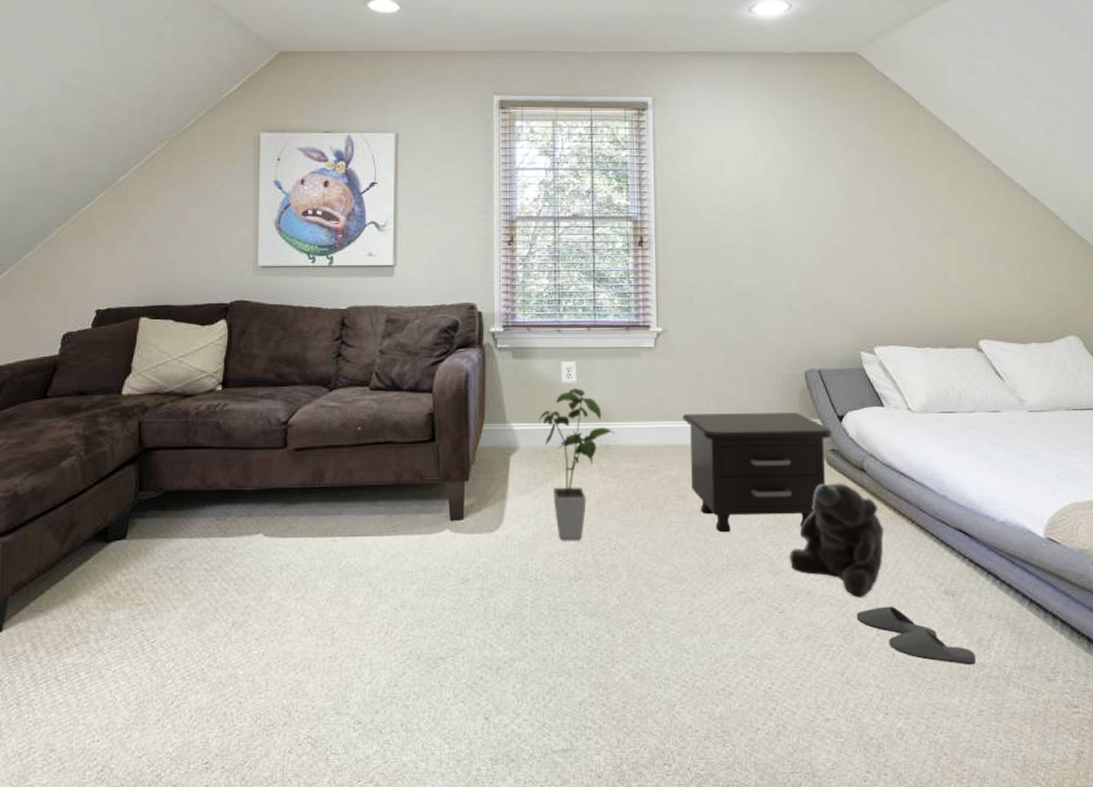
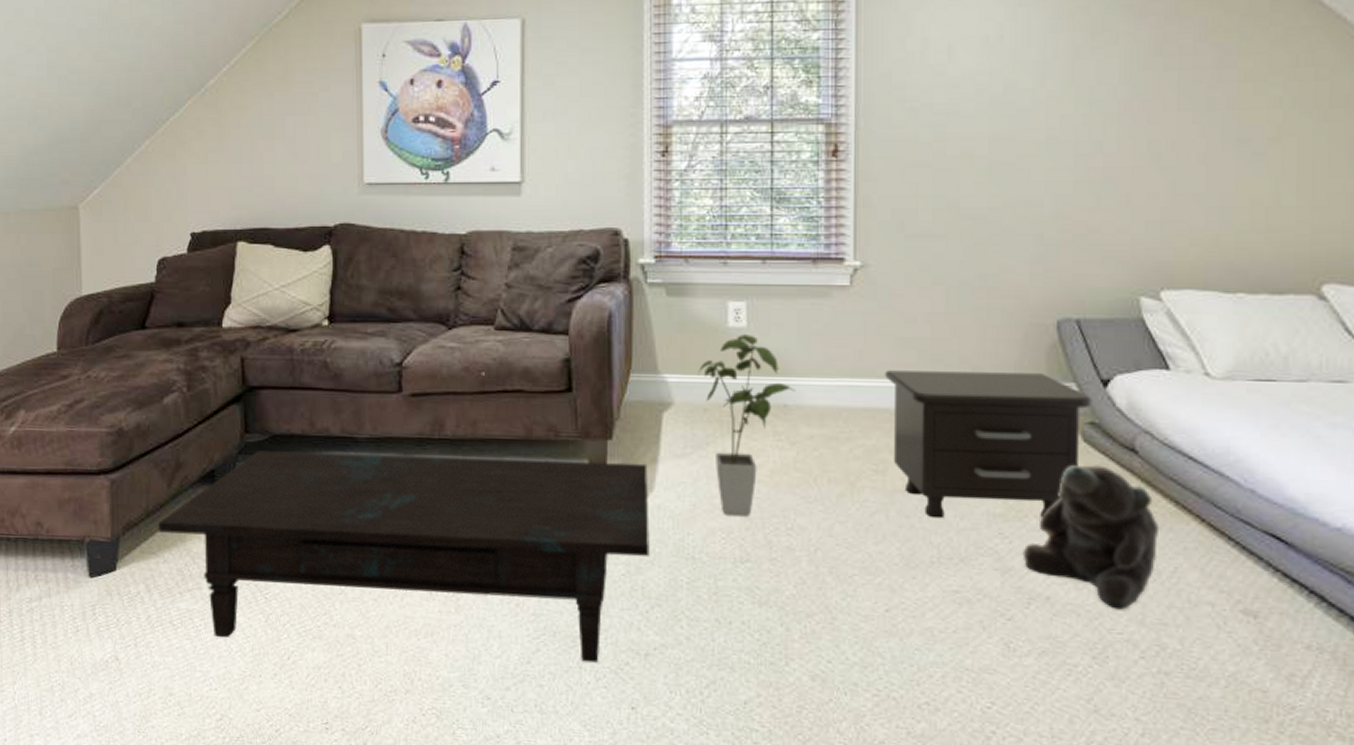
coffee table: none [47,500,501,688] -> present [157,451,651,663]
slippers: present [856,606,976,664] -> none [1113,623,1282,705]

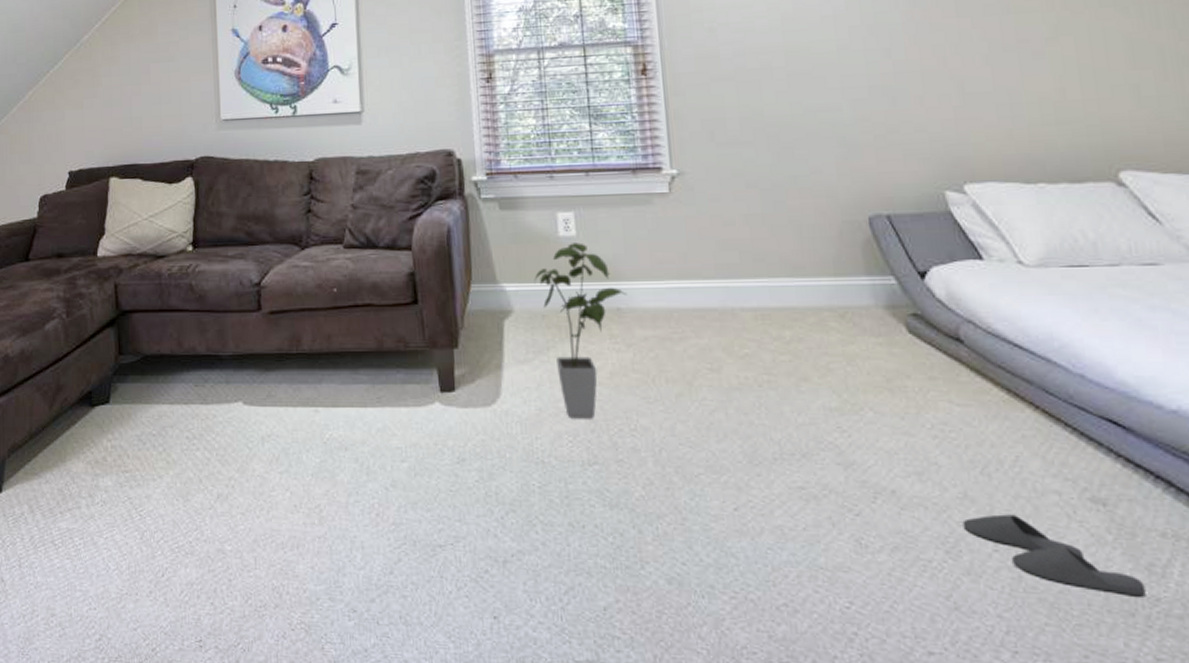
coffee table: present [157,451,651,663] -> none [40,370,502,571]
nightstand: present [885,370,1093,519] -> none [710,268,913,415]
stuffed animal: present [1022,465,1160,610] -> none [862,356,997,501]
slippers: none [1113,623,1282,705] -> present [962,514,1146,597]

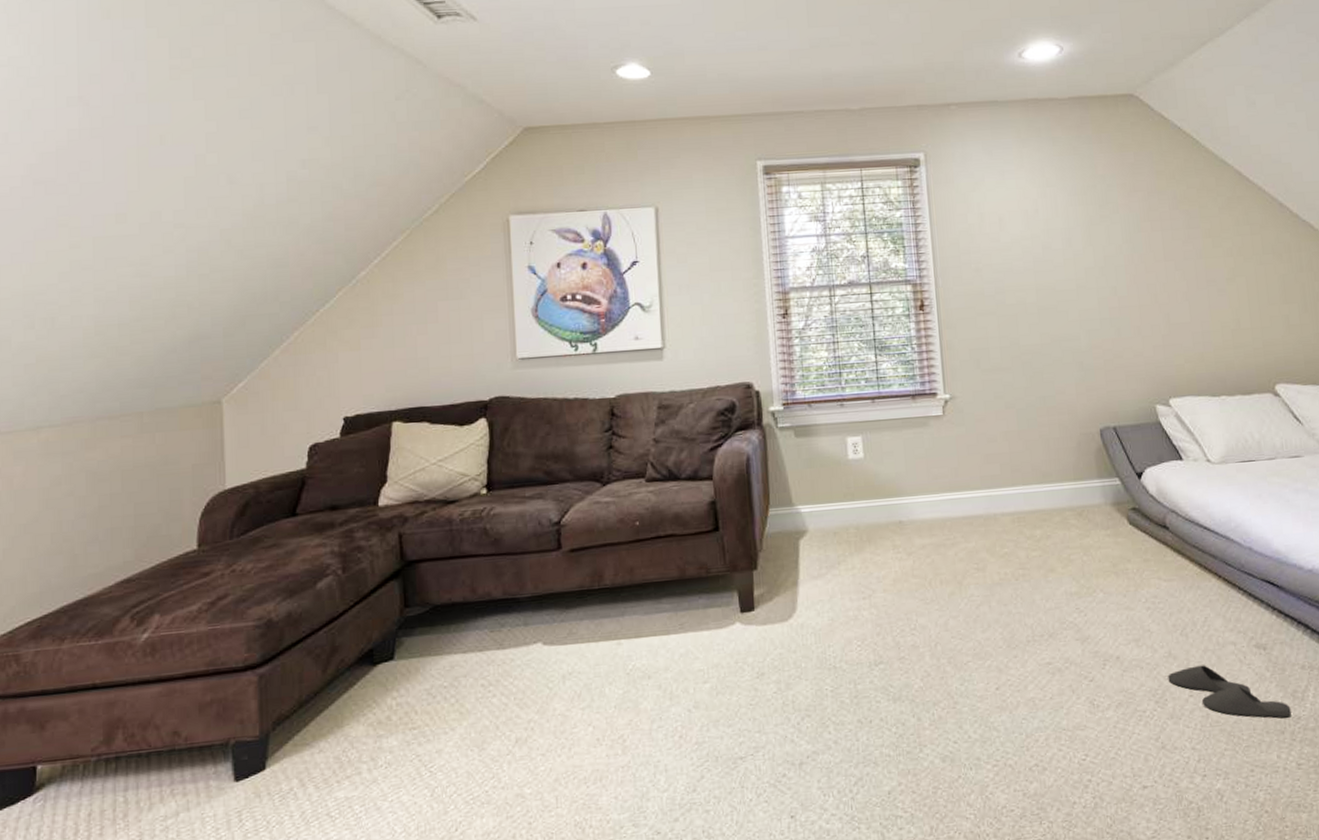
house plant: present [534,243,627,419] -> none [826,464,907,625]

